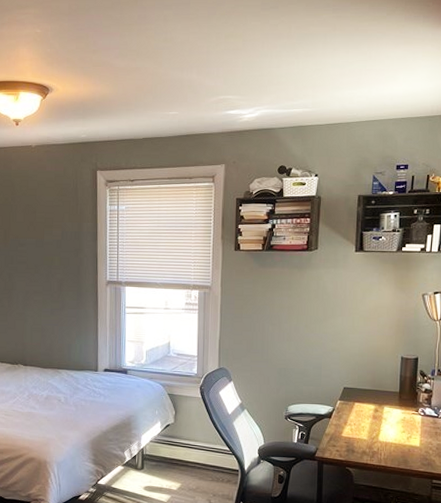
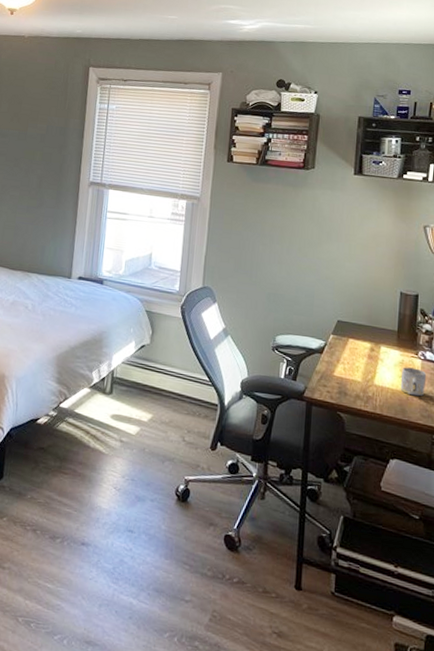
mug: none [402,423,427,448] -> present [400,367,427,397]

